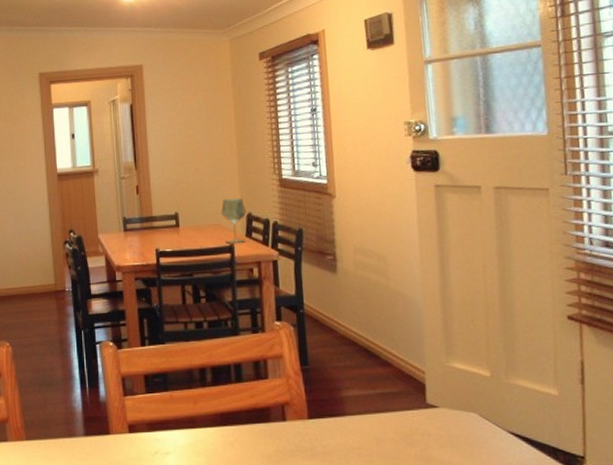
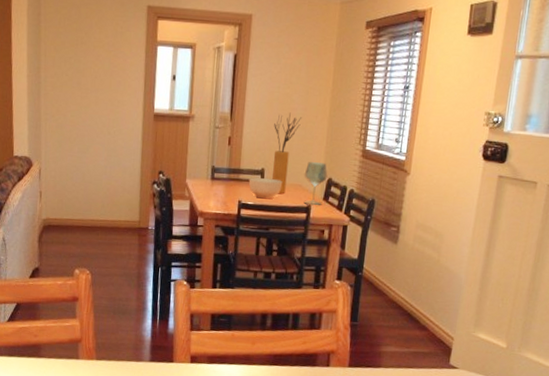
bowl: none [163,221,200,244] -> present [248,177,283,199]
vase: none [181,152,209,237] -> present [272,112,303,195]

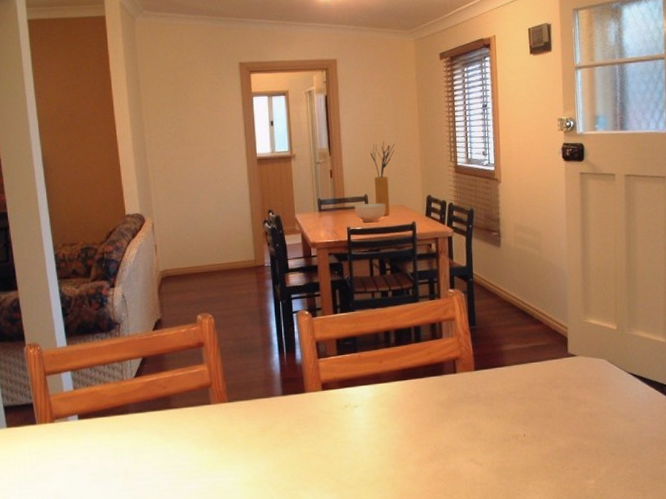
wine glass: present [303,162,328,205] -> none [404,182,427,222]

